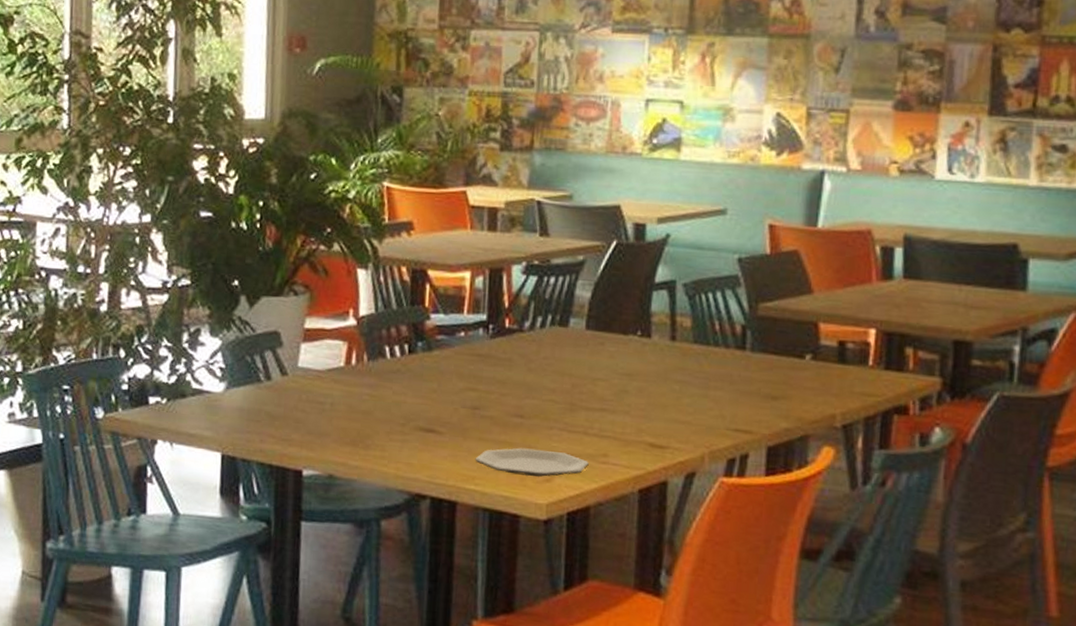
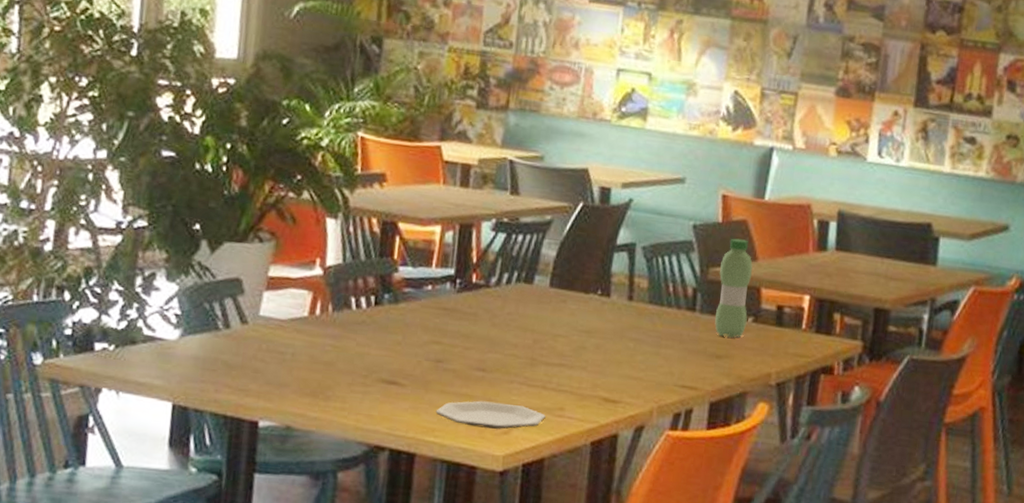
water bottle: none [768,270,808,377] -> present [715,238,753,338]

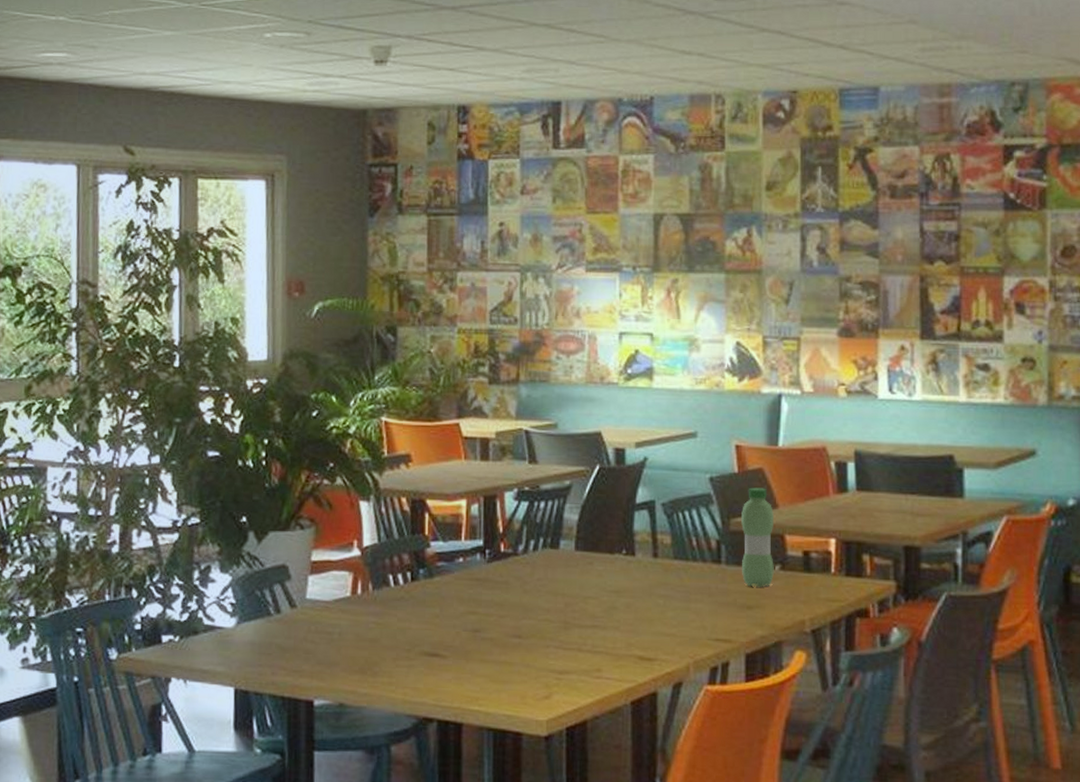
plate: present [435,401,546,429] -> none [478,667,584,694]

